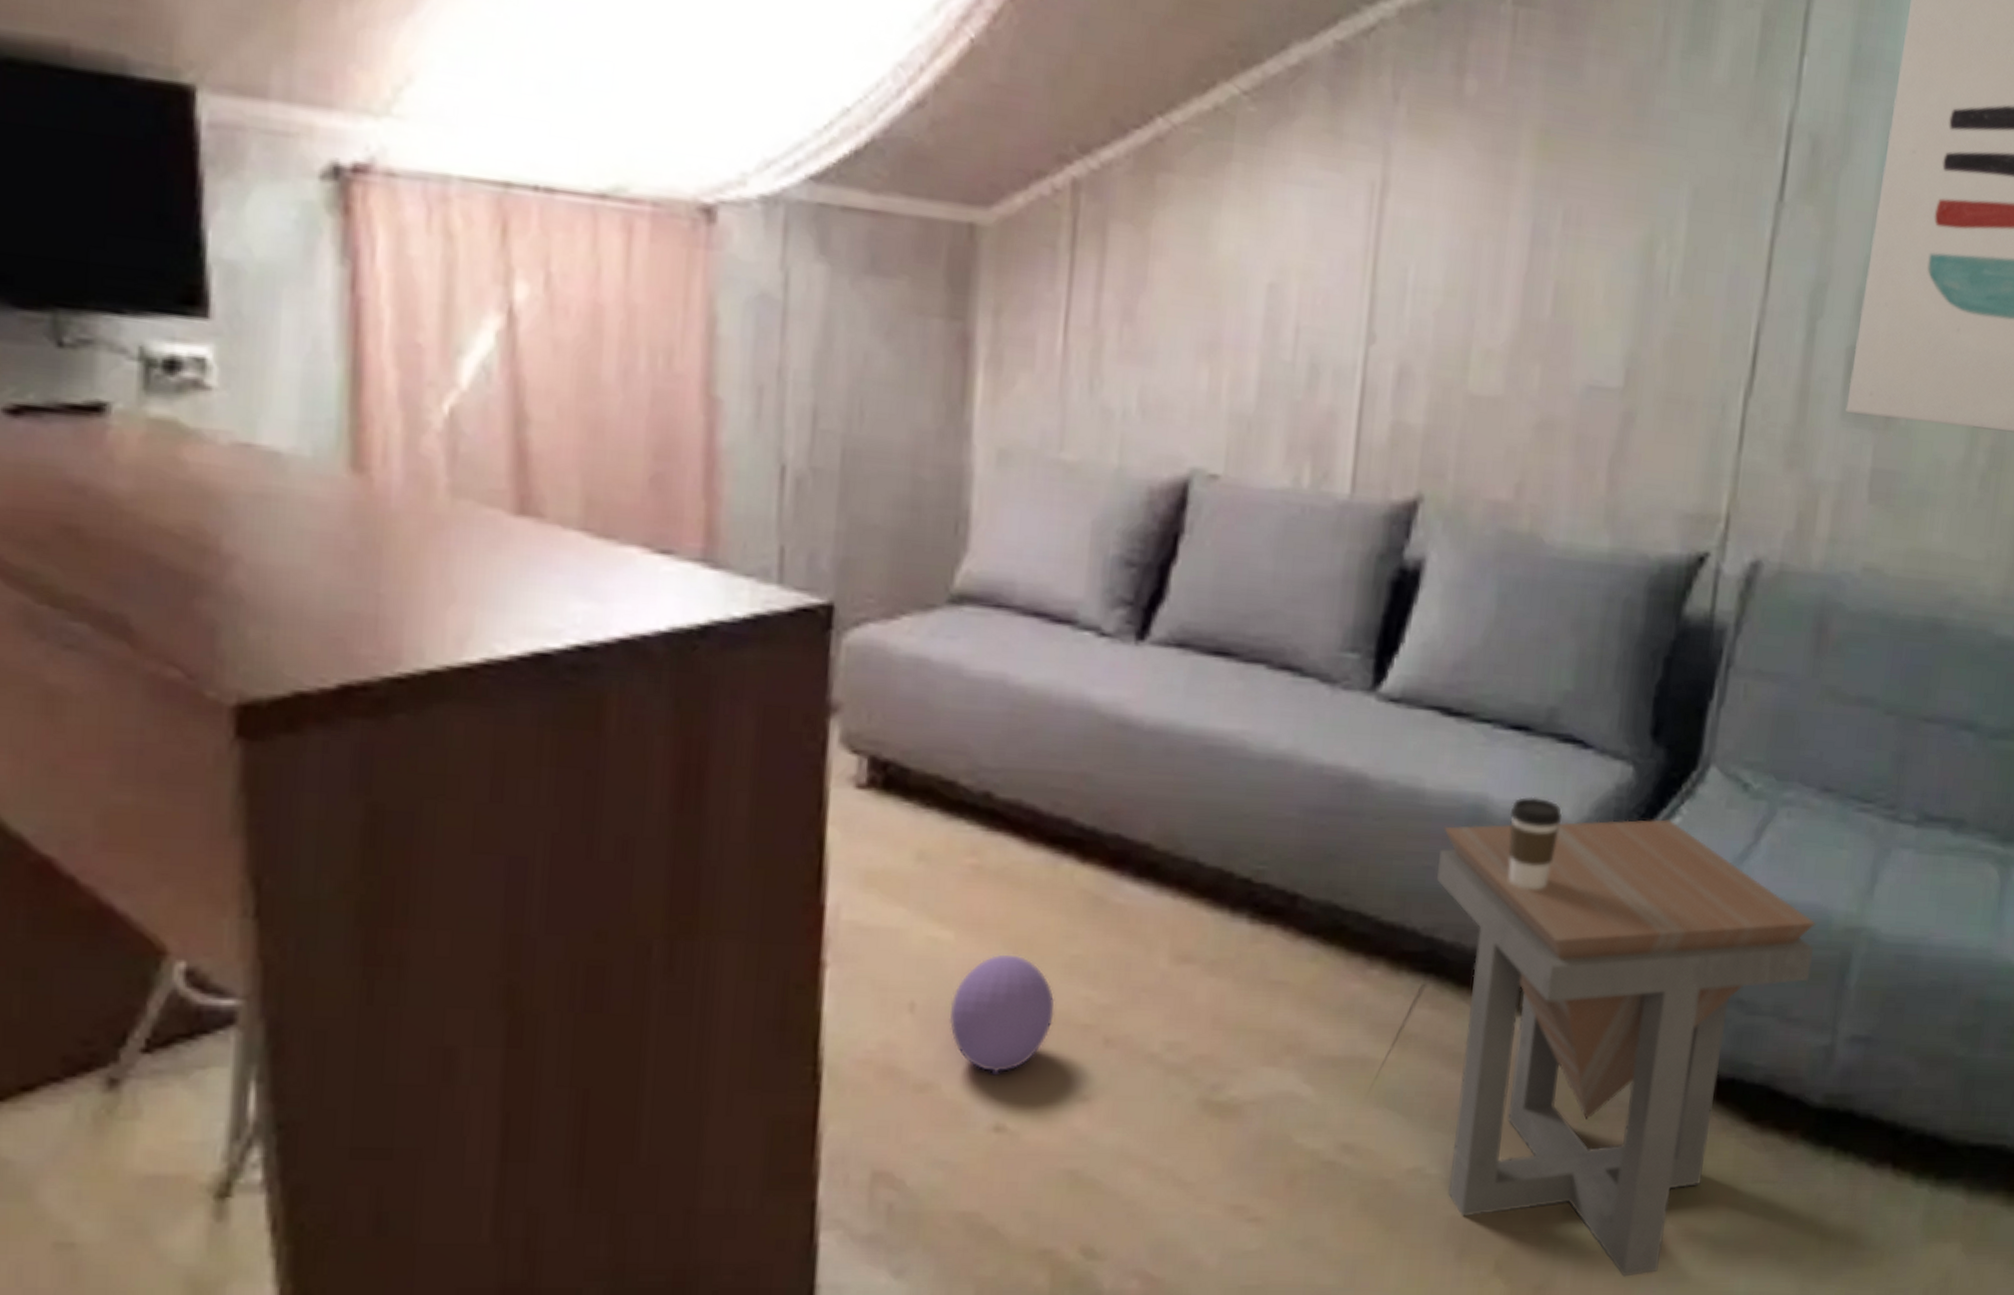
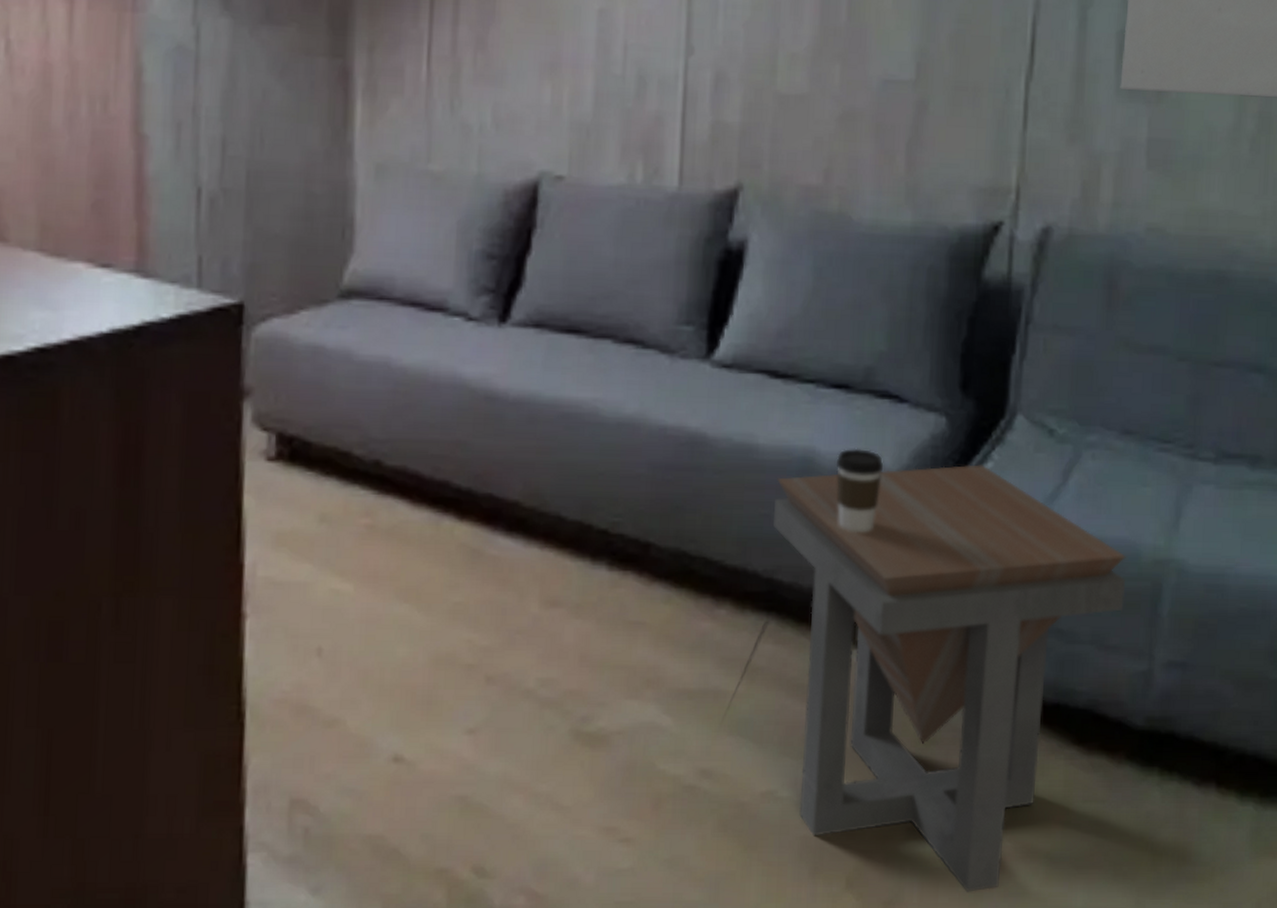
ball: present [949,954,1055,1076] -> none [351,603,442,712]

